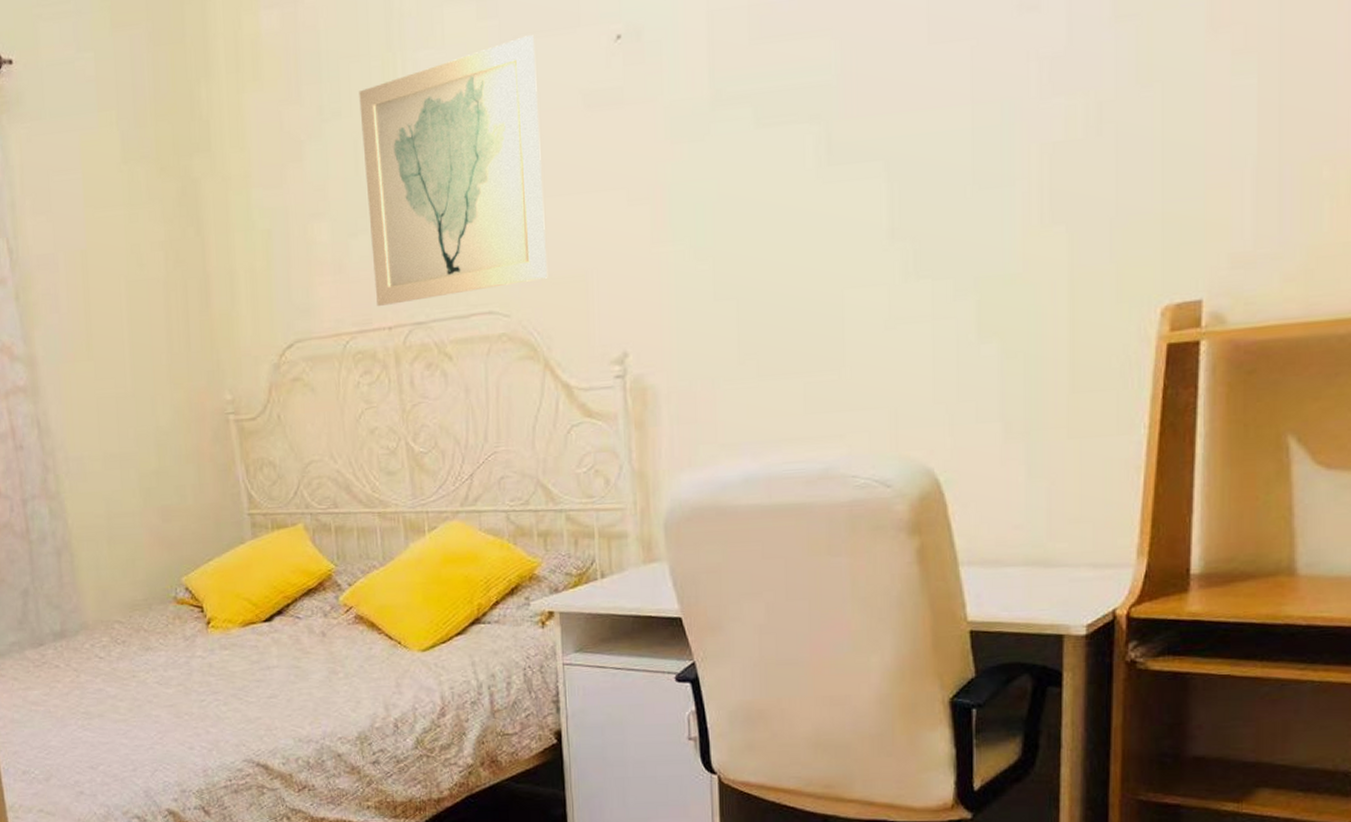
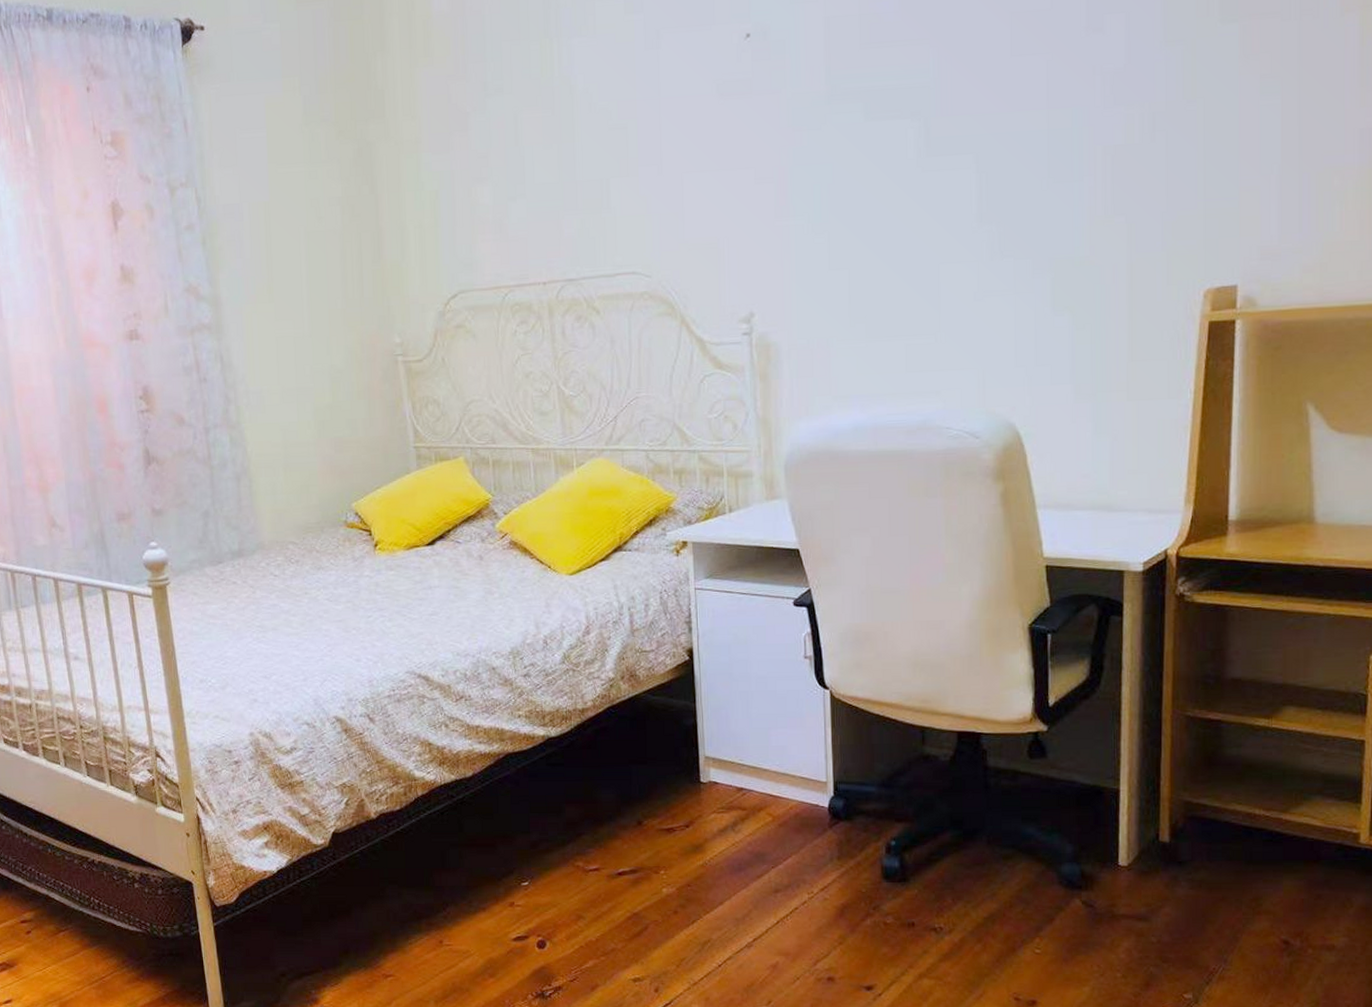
wall art: present [359,35,548,306] -> none [519,30,685,263]

